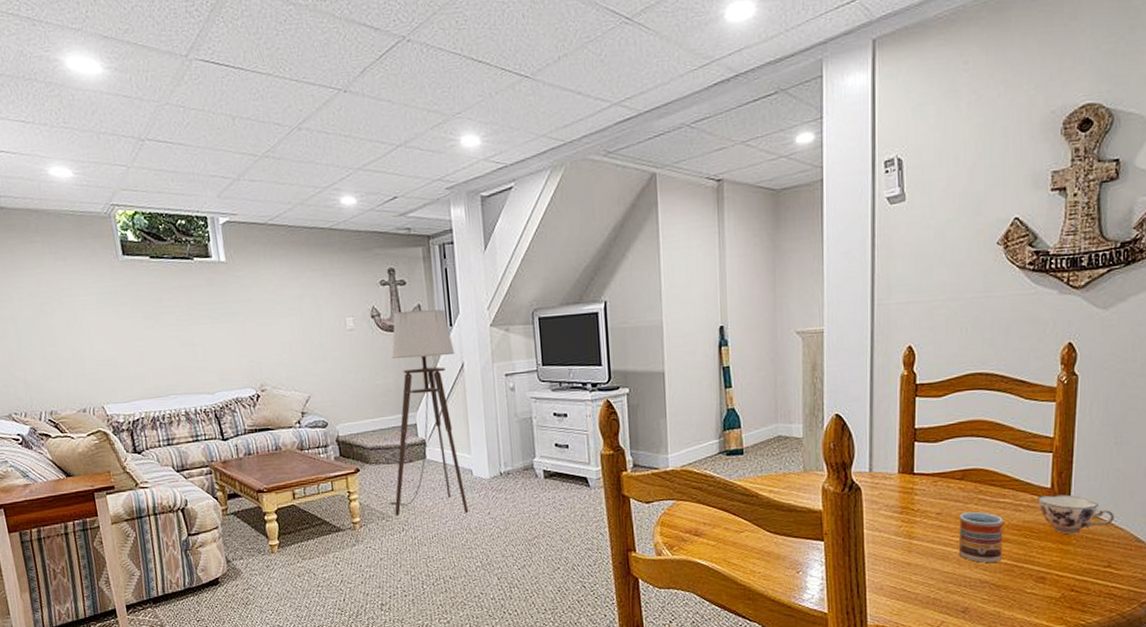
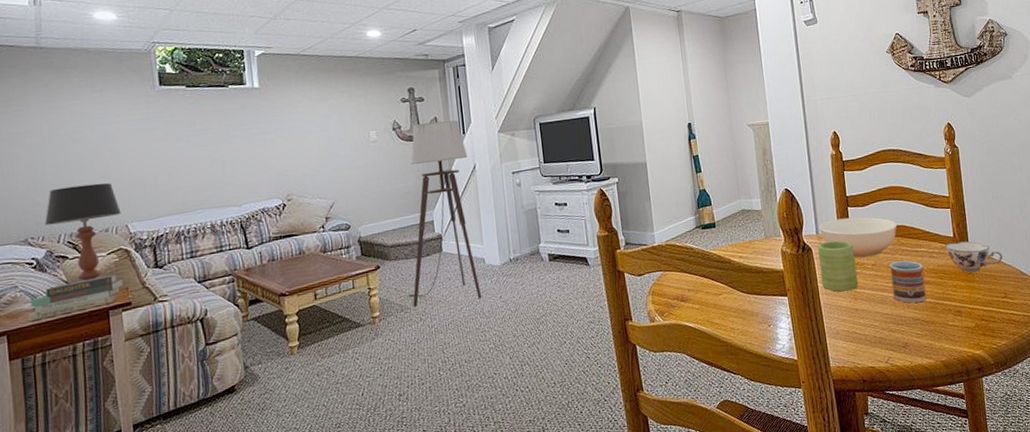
books: none [19,456,105,497] -> present [27,274,124,322]
table lamp: none [25,360,97,461] -> present [44,183,121,281]
mug: none [868,481,916,542] -> present [818,240,859,292]
bowl: none [875,454,978,504] -> present [819,217,898,258]

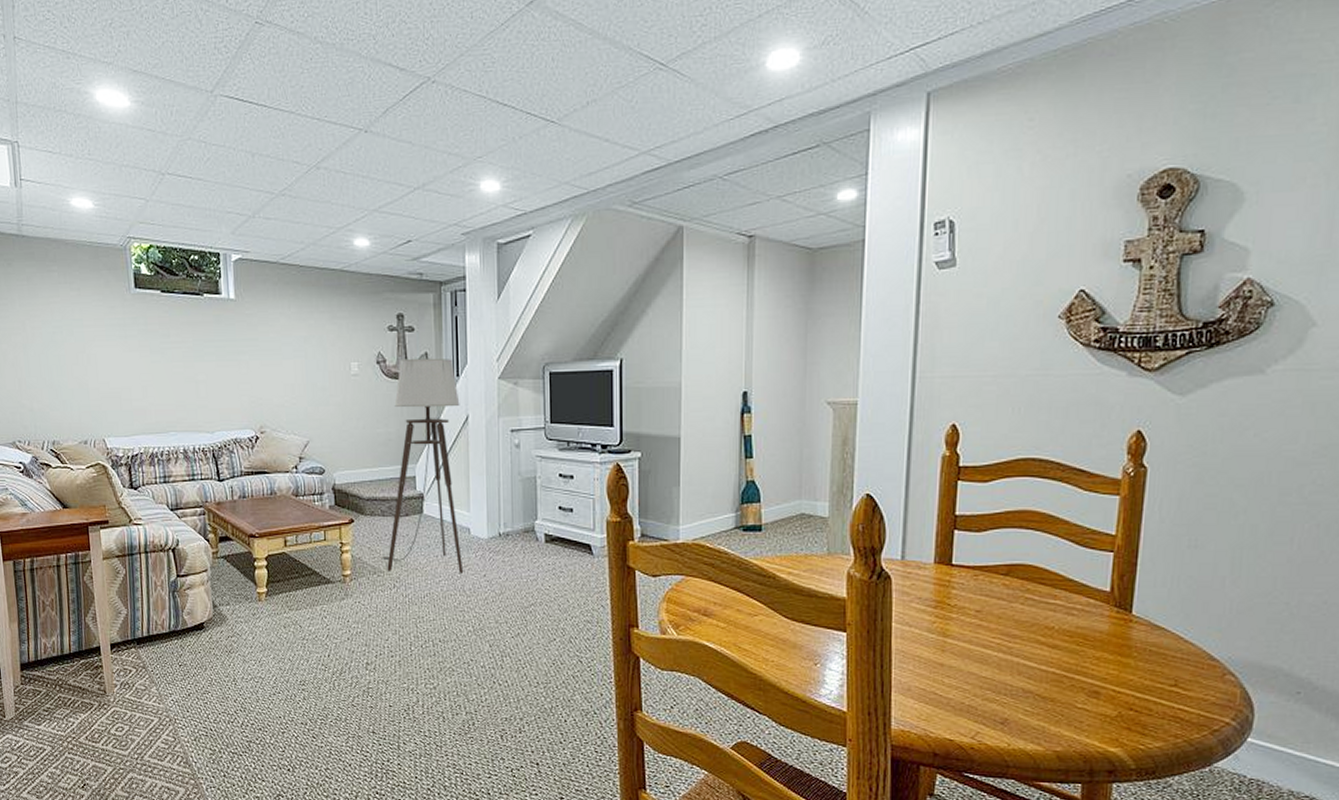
books: present [27,274,124,322] -> none [17,489,101,526]
table lamp: present [44,183,121,281] -> none [29,391,99,492]
mug: present [818,240,859,292] -> none [897,571,953,639]
bowl: present [819,217,898,258] -> none [908,544,1026,600]
cup: present [890,260,927,303] -> none [999,613,1053,670]
teacup: present [945,241,1003,274] -> none [1094,598,1184,646]

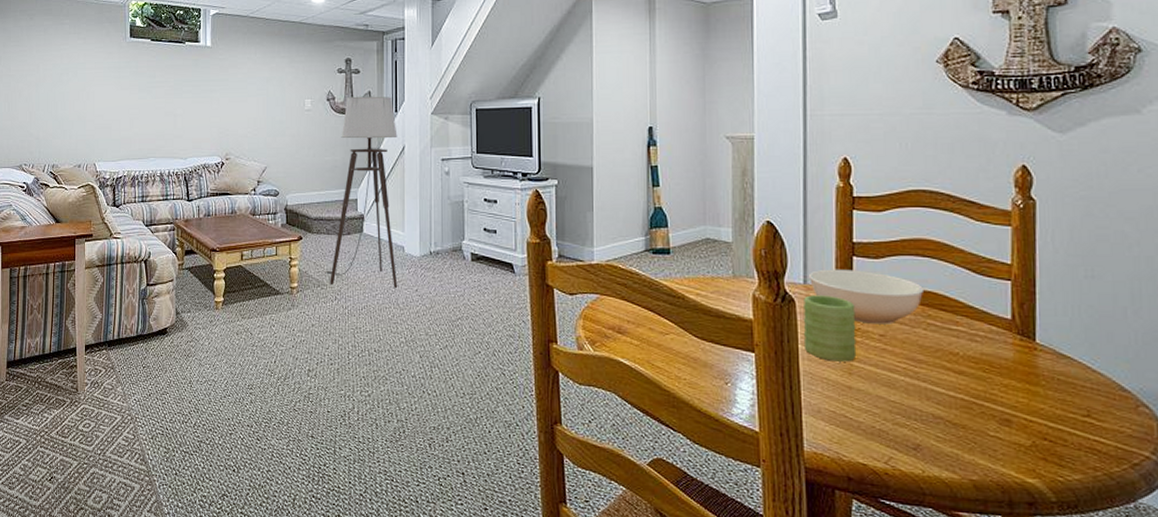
mug: none [897,571,953,639] -> present [803,295,857,362]
bowl: none [908,544,1026,600] -> present [809,269,925,325]

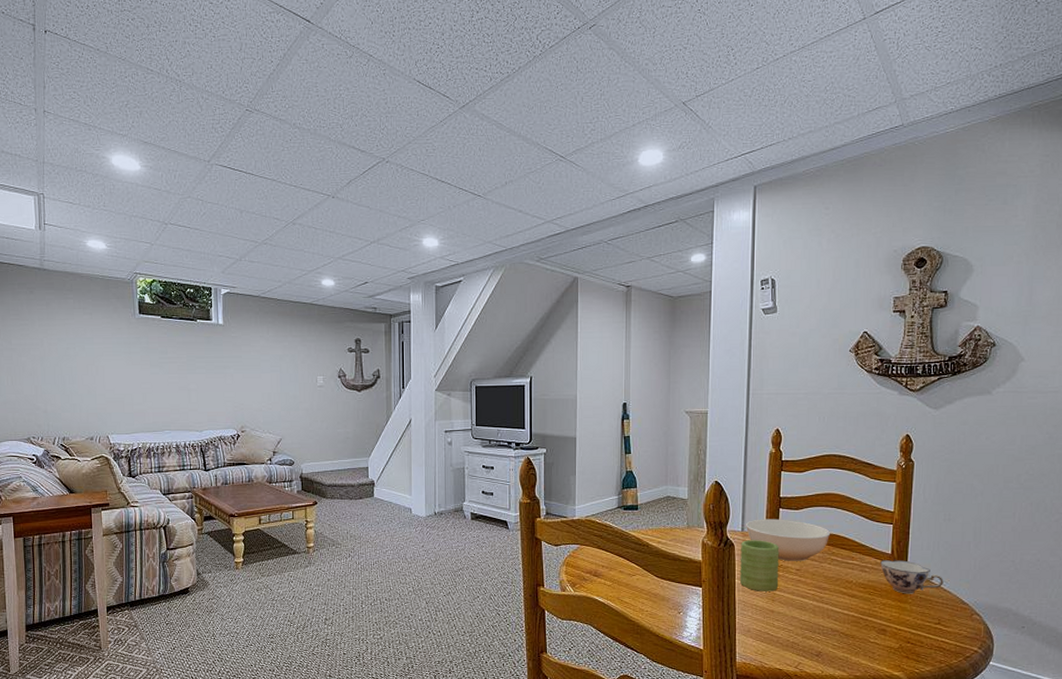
floor lamp: present [325,96,398,289] -> none [339,373,406,546]
teacup: none [997,326,1091,374] -> present [880,559,944,594]

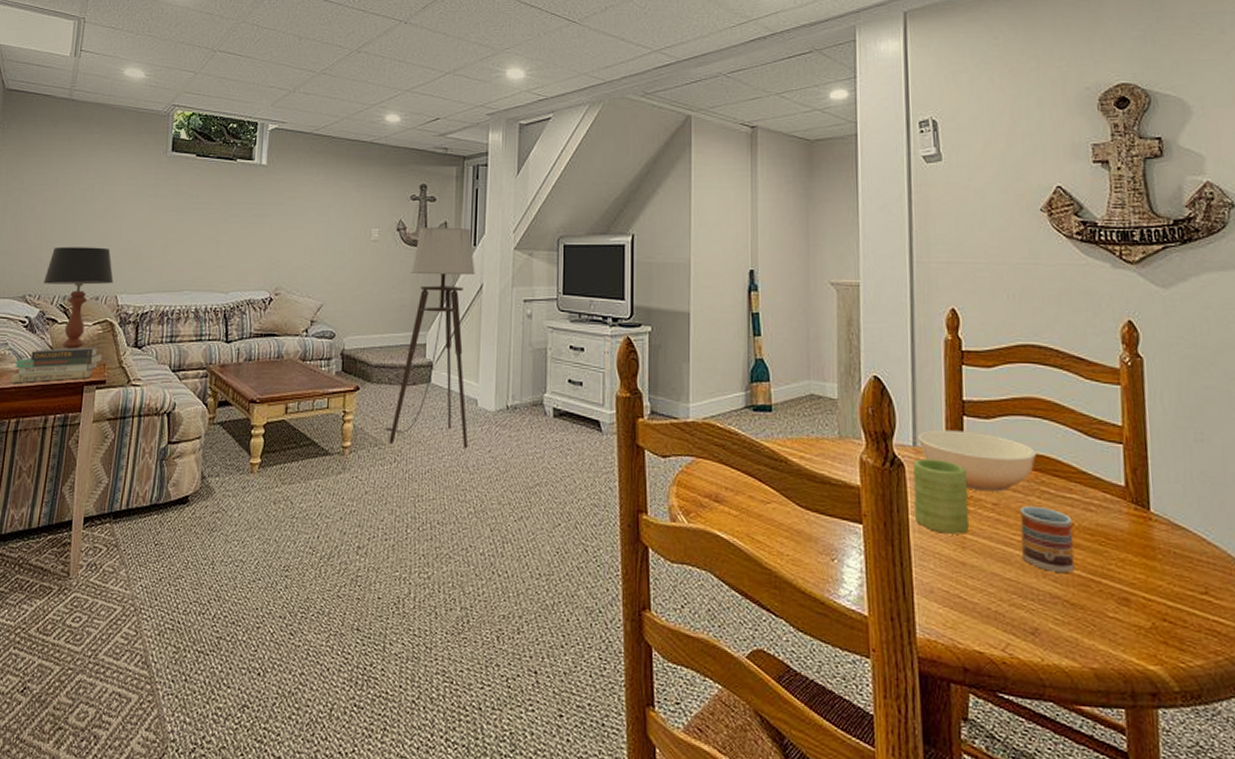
books: none [28,477,104,508] -> present [10,347,103,384]
table lamp: none [43,396,104,480] -> present [42,246,114,349]
floor lamp: none [339,373,406,546] -> present [384,227,475,450]
cup: none [813,571,852,614] -> present [1020,506,1075,572]
teacup: present [880,559,944,594] -> none [1111,494,1206,547]

